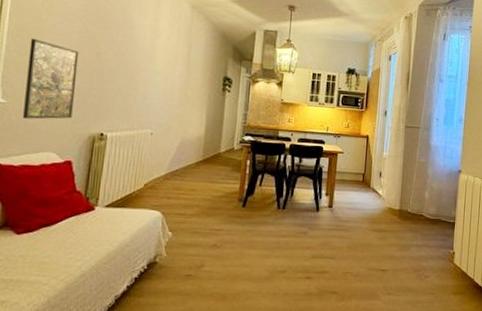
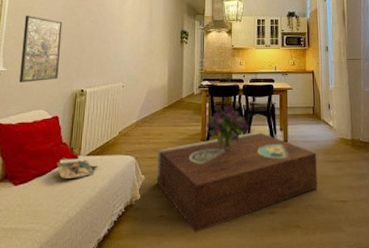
magazine: none [69,207,119,231] -> present [57,157,98,178]
stereo: none [185,195,362,294] -> present [156,132,318,233]
bouquet: none [245,165,293,211] -> present [206,106,249,150]

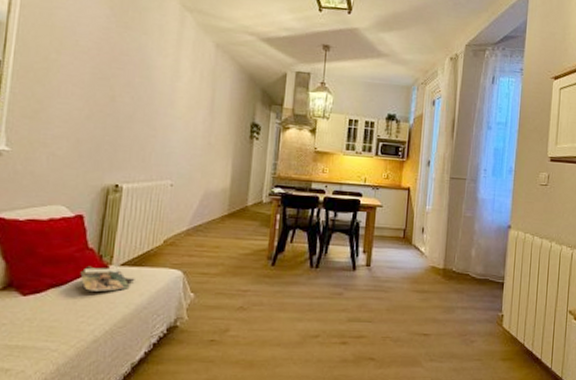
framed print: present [19,15,63,83] -> none [29,79,92,169]
stereo: present [156,132,318,233] -> none [208,252,403,361]
bouquet: present [206,106,249,150] -> none [274,220,327,271]

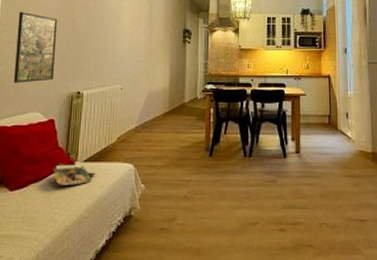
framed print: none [29,79,92,169] -> present [14,11,58,83]

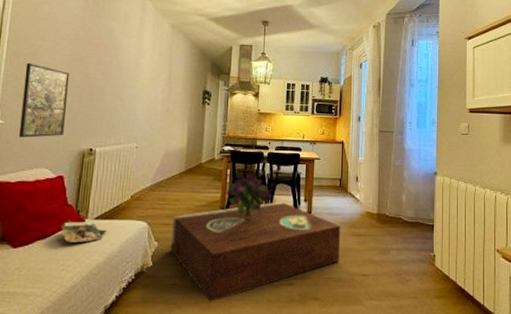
stereo: none [157,141,333,248] -> present [170,202,341,302]
bouquet: none [210,113,257,160] -> present [226,174,272,219]

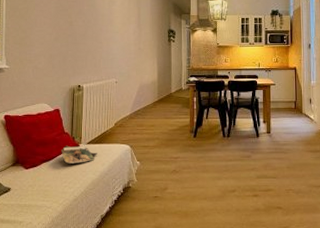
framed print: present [19,62,70,138] -> none [22,16,57,79]
stereo: present [170,202,341,302] -> none [150,124,298,211]
bouquet: present [226,174,272,219] -> none [194,101,234,140]

